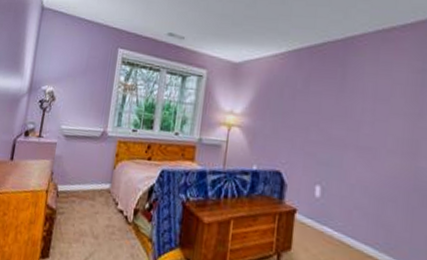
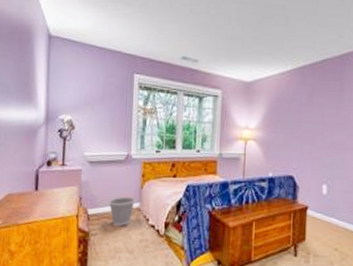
wastebasket: none [79,175,107,208] -> present [109,196,136,226]

